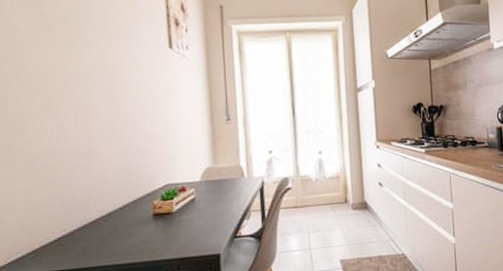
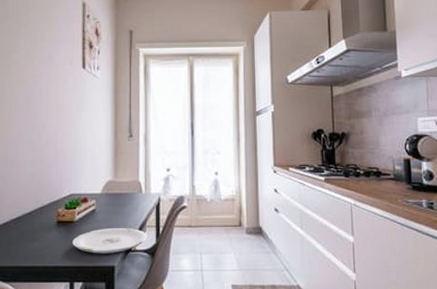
plate: none [172,214,253,244] -> present [72,227,148,254]

